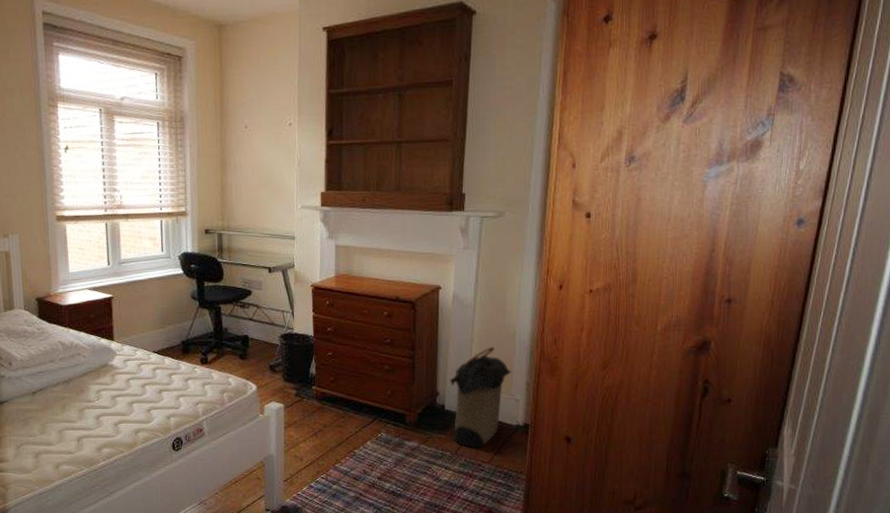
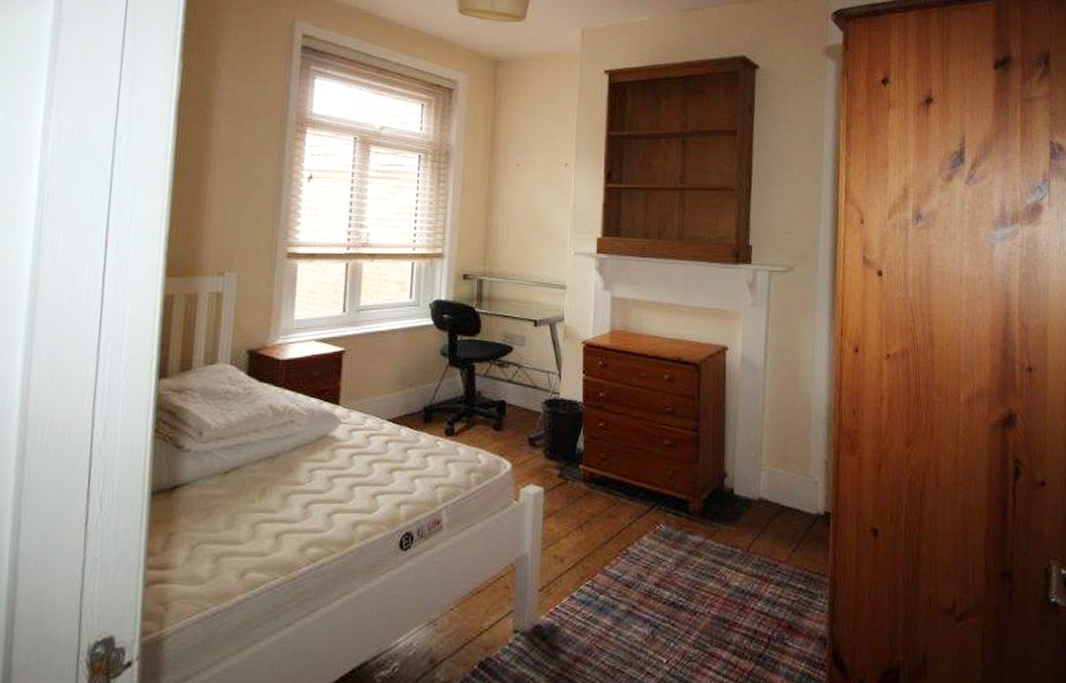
laundry hamper: present [449,346,511,448] -> none [738,417,808,543]

